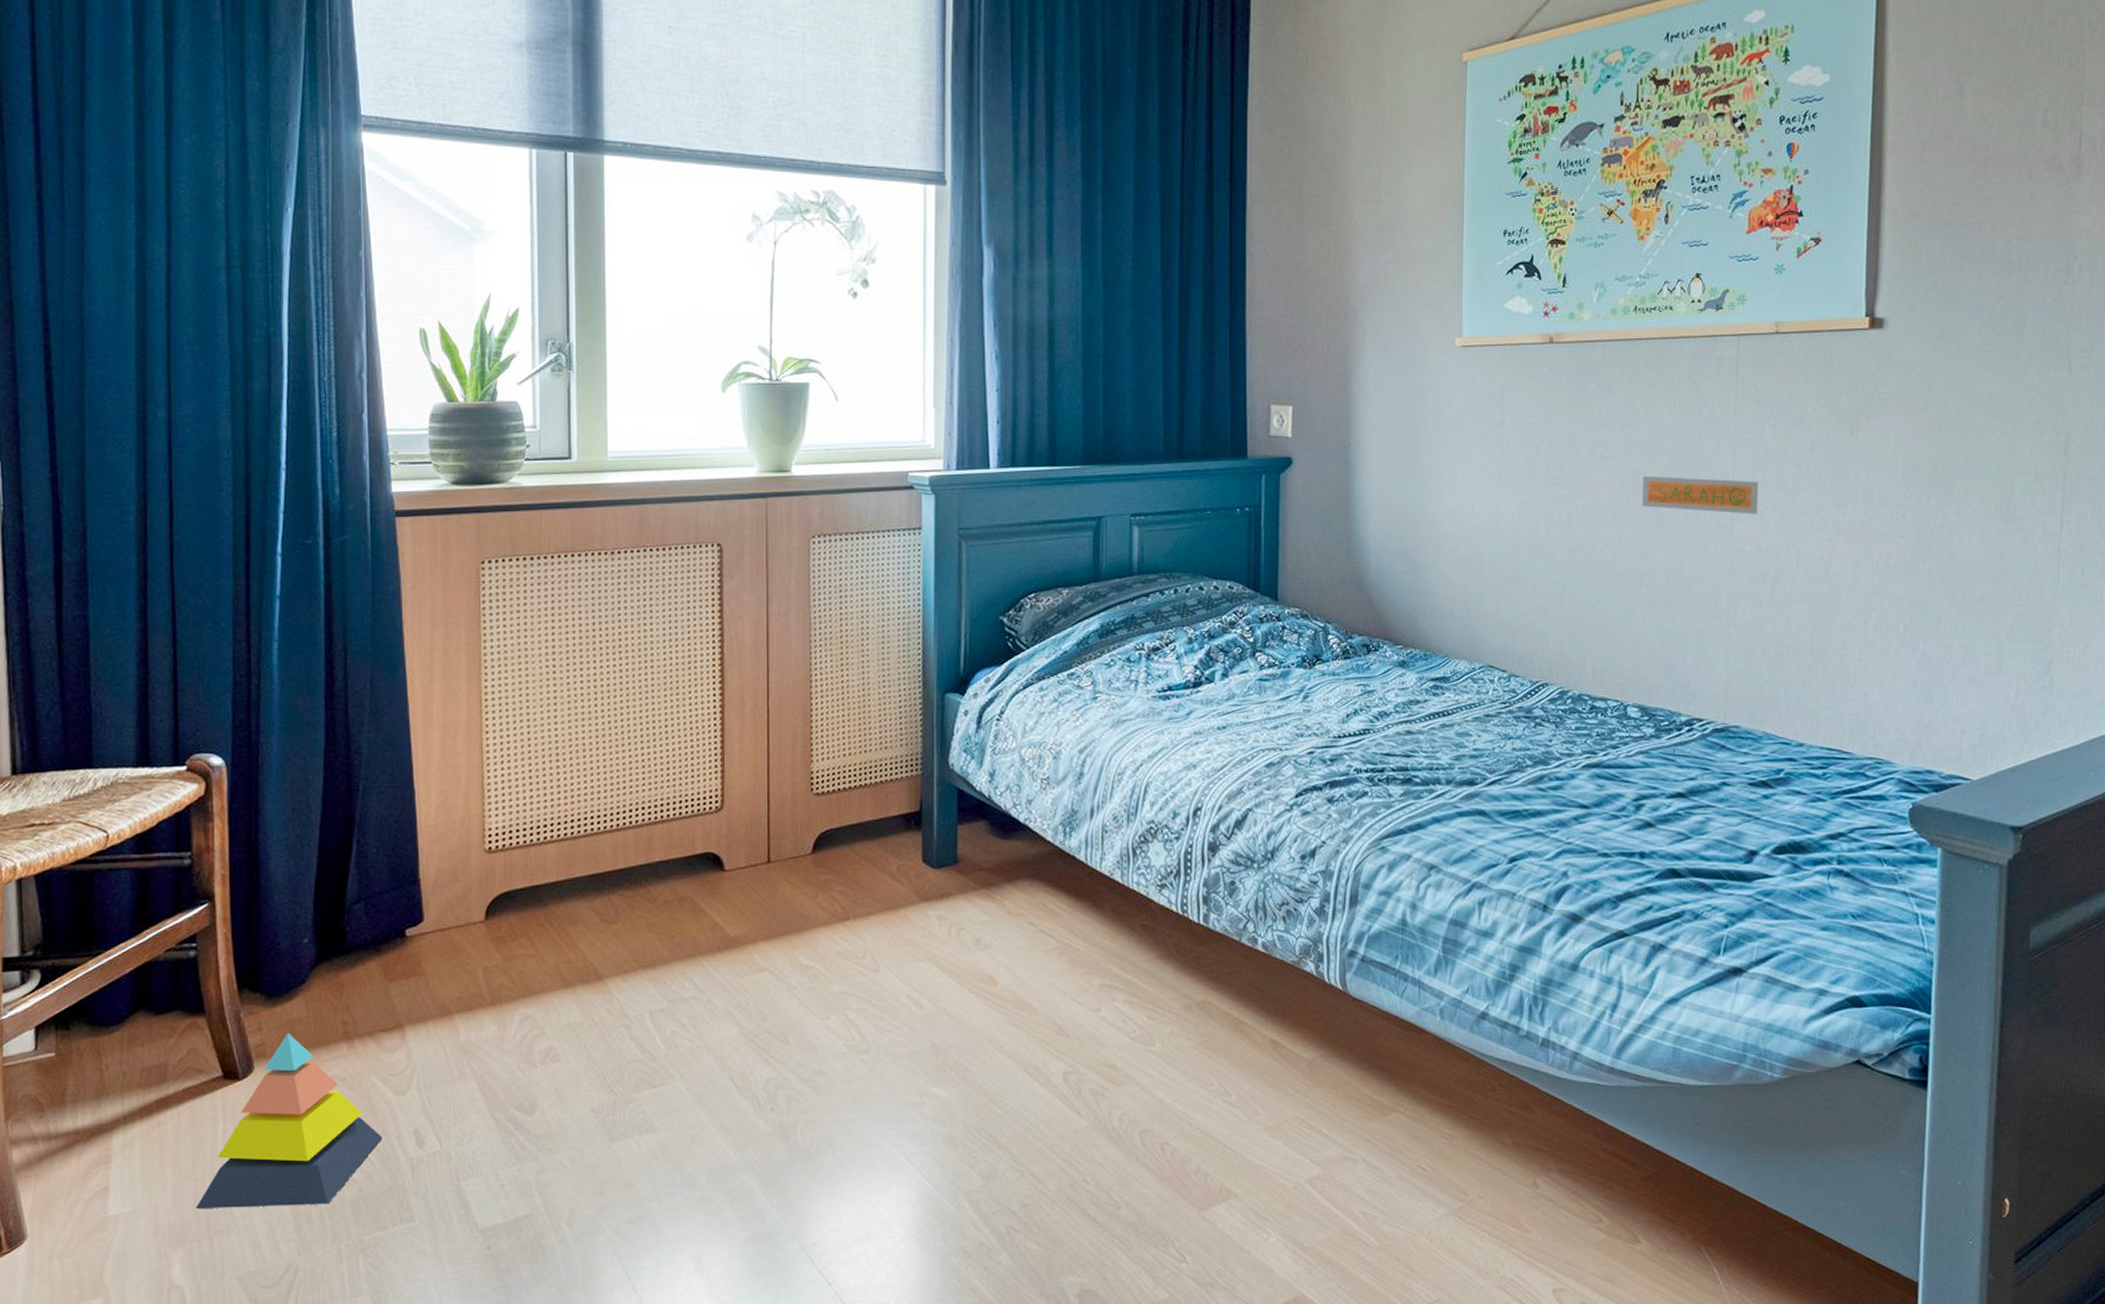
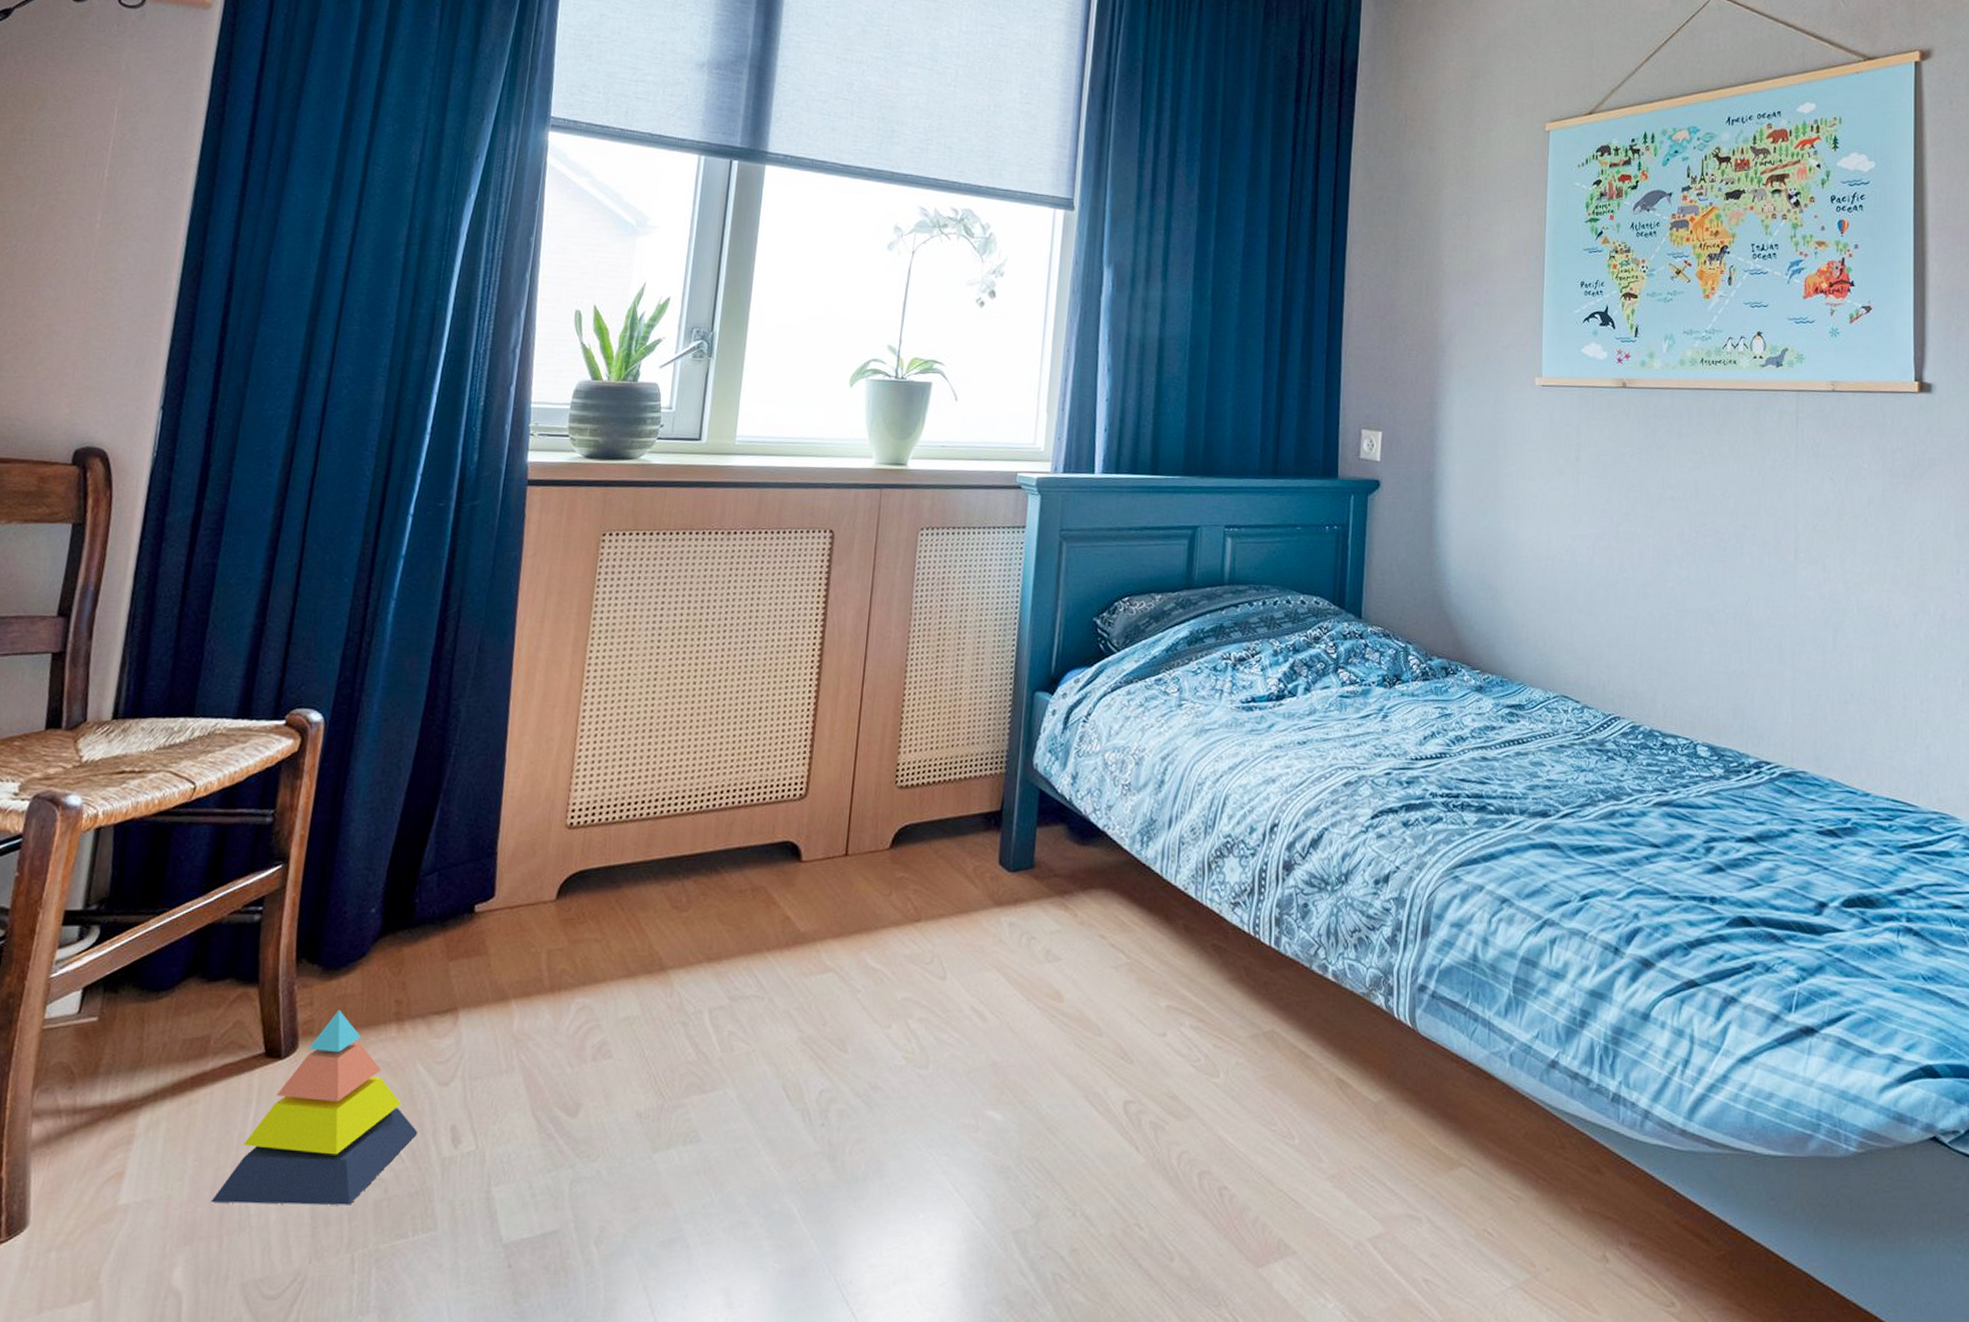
nameplate: present [1642,475,1759,514] -> none [1710,518,1820,562]

